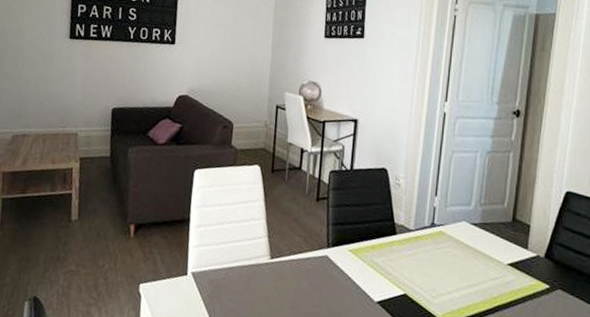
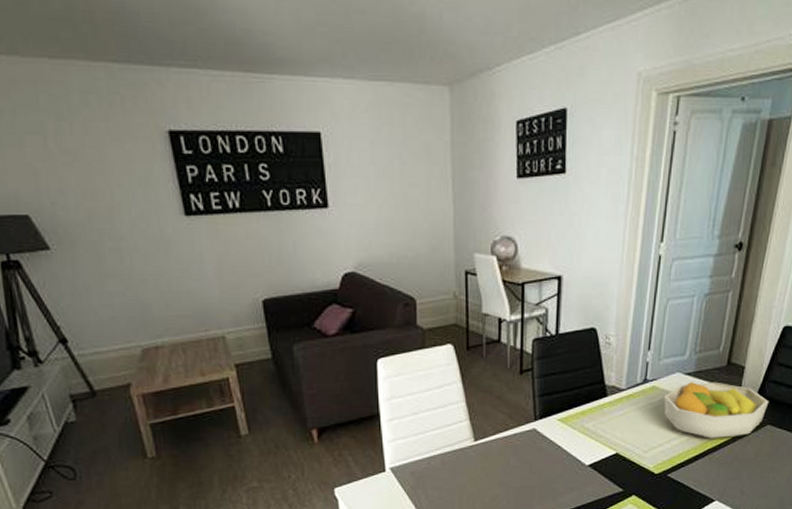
fruit bowl: none [451,233,558,297] -> present [664,382,769,438]

